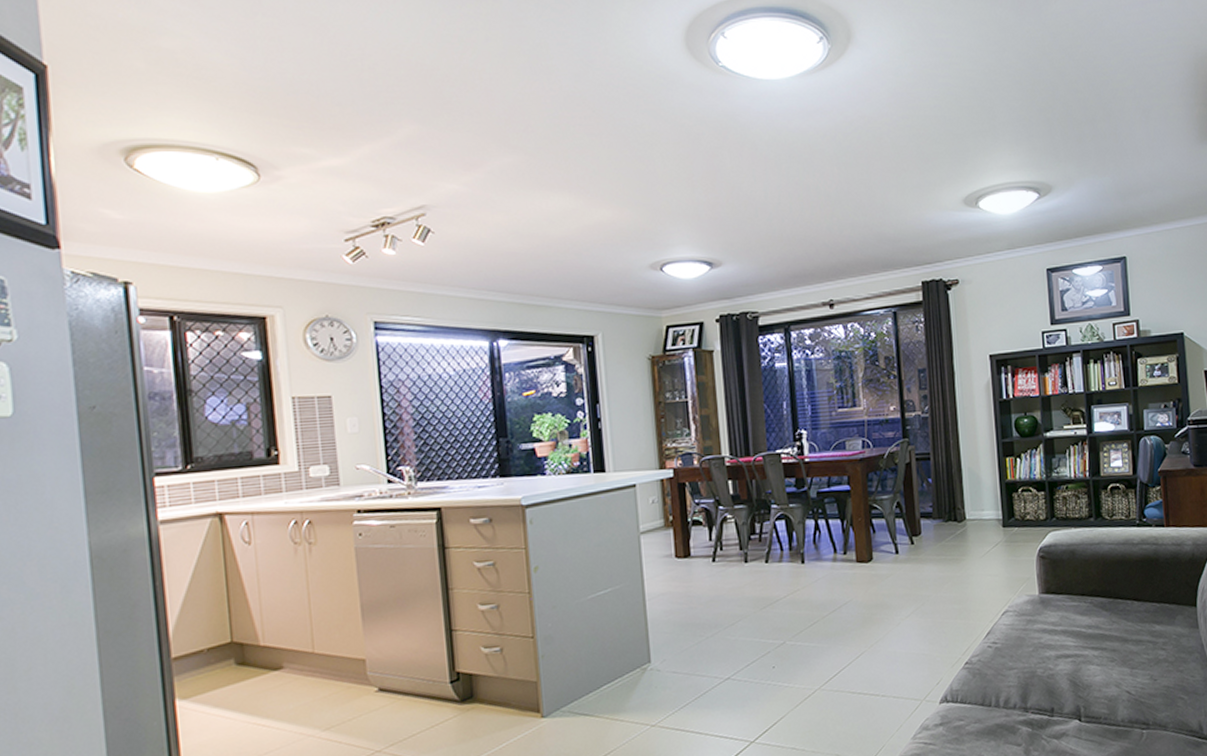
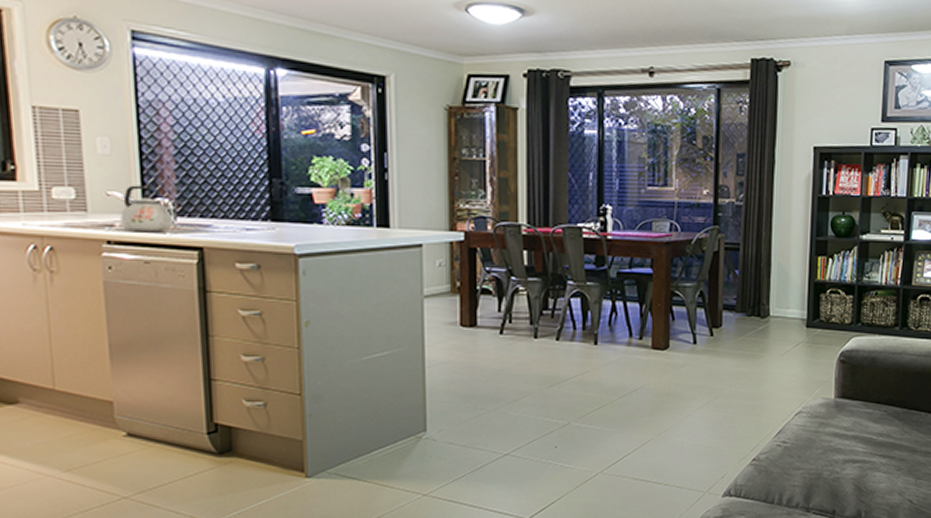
kettle: none [368,456,413,500] -> present [120,185,172,233]

